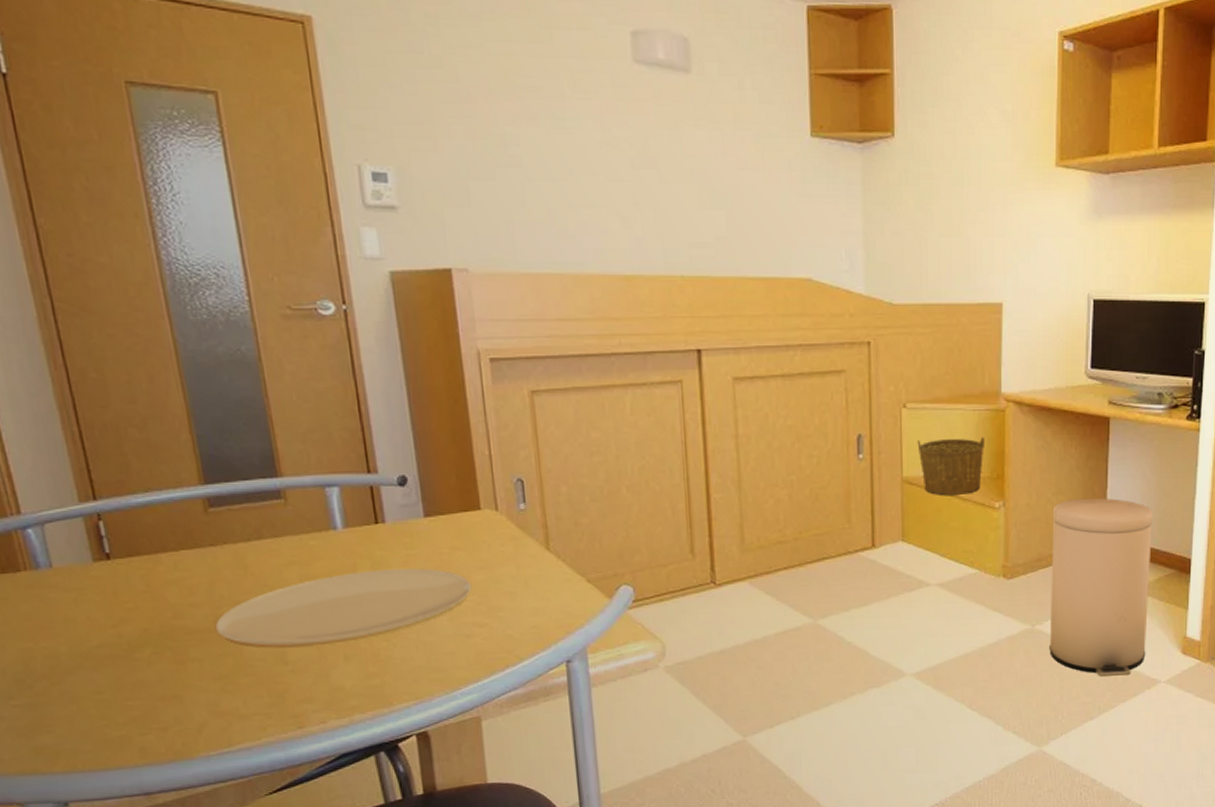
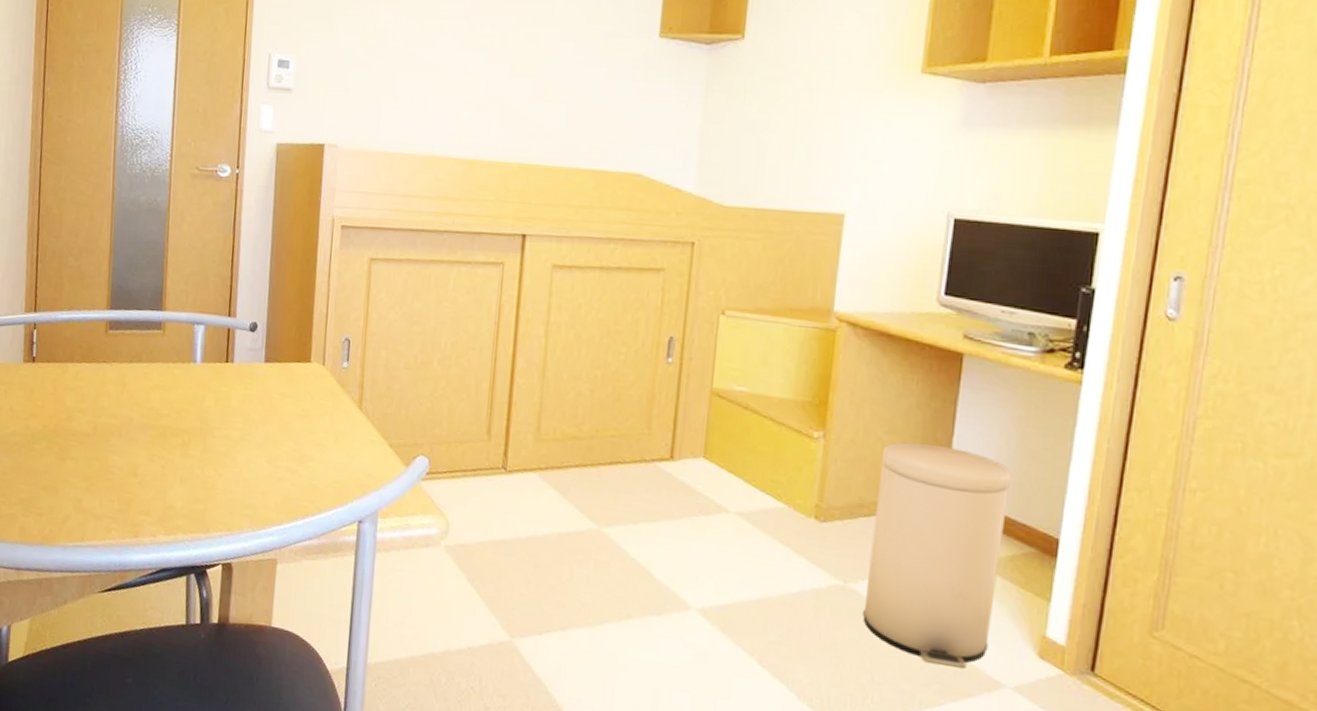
plate: present [214,568,472,649] -> none [92,403,291,466]
basket: present [917,437,985,495] -> none [732,351,809,418]

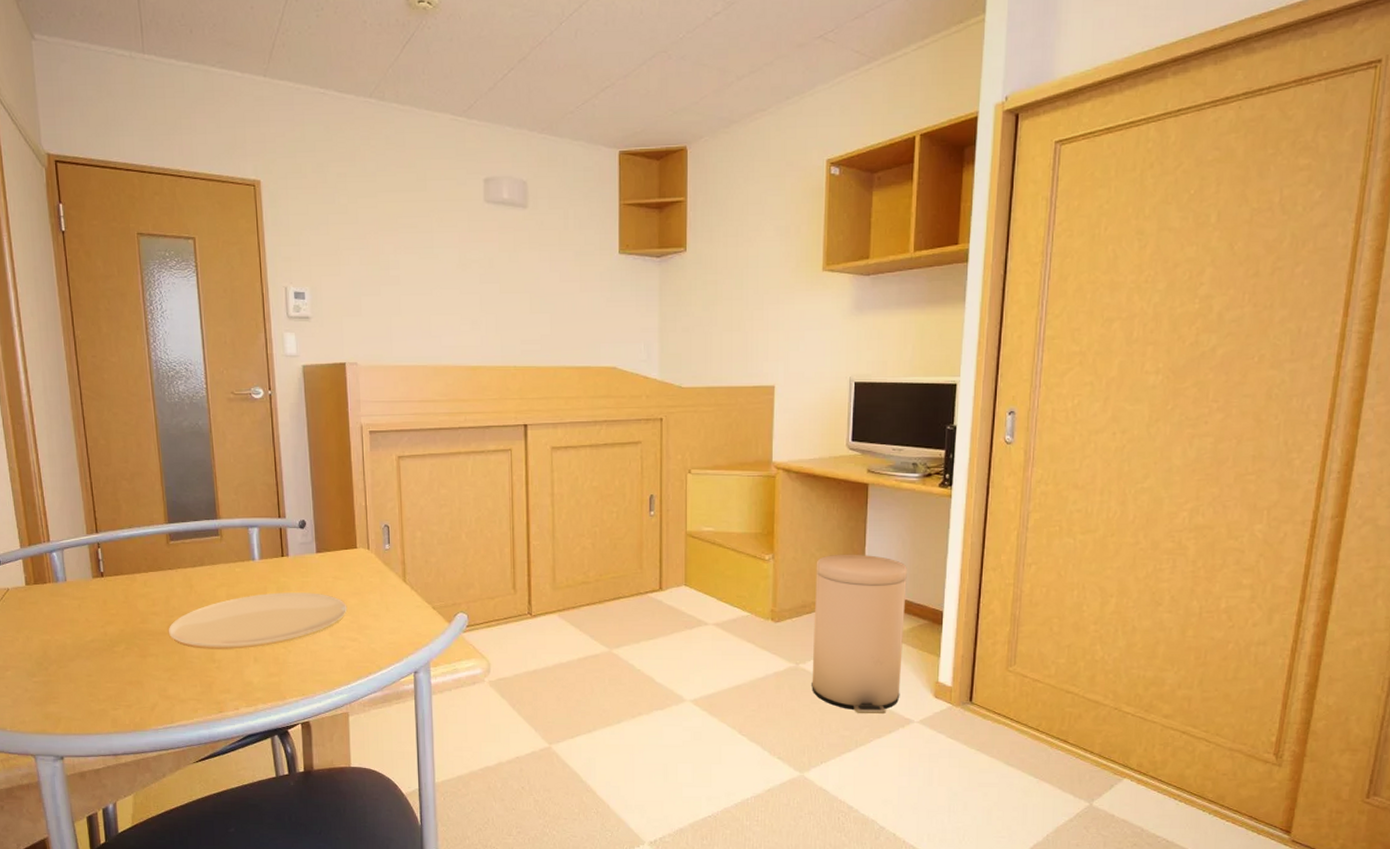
plate: none [92,403,291,466] -> present [168,592,348,649]

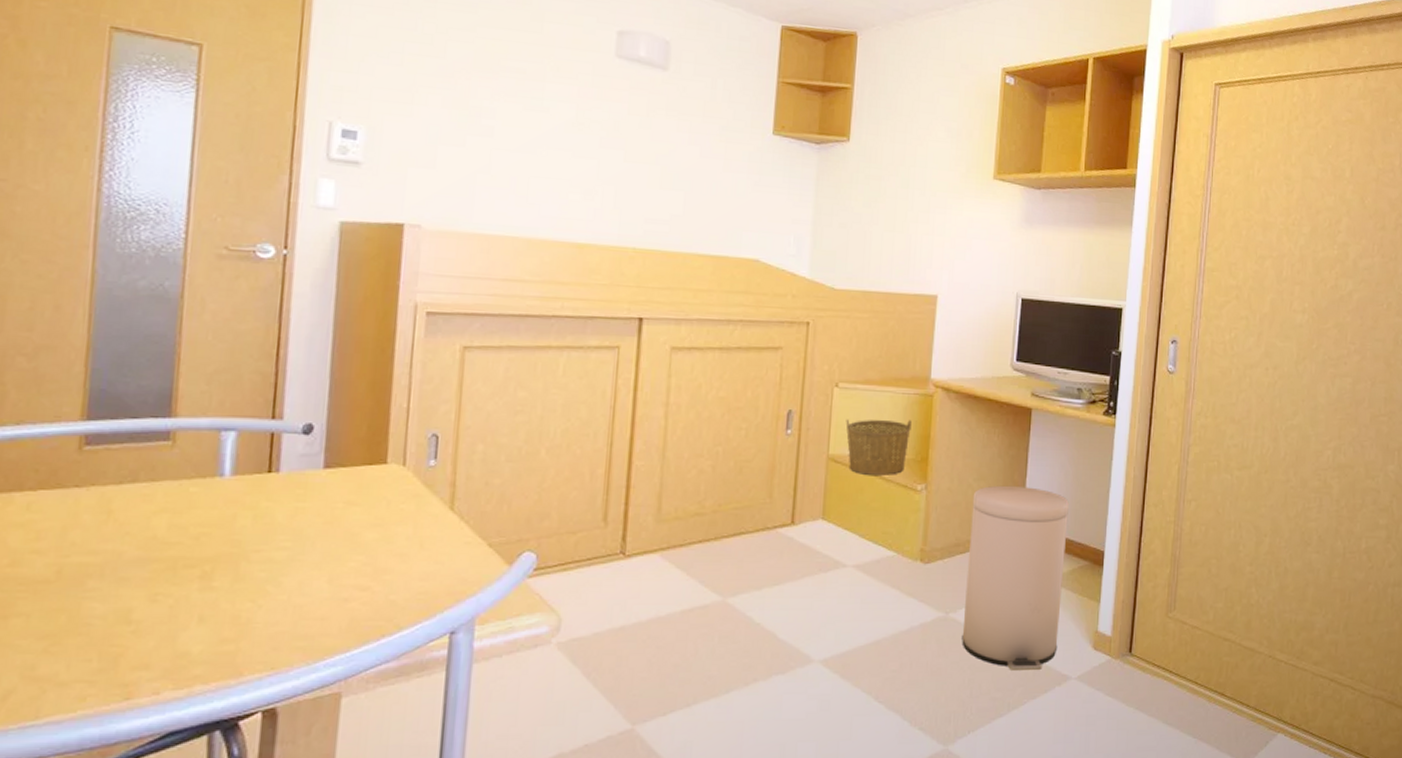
plate: present [168,592,348,649] -> none [55,522,361,605]
basket: none [699,499,757,547] -> present [845,419,912,475]

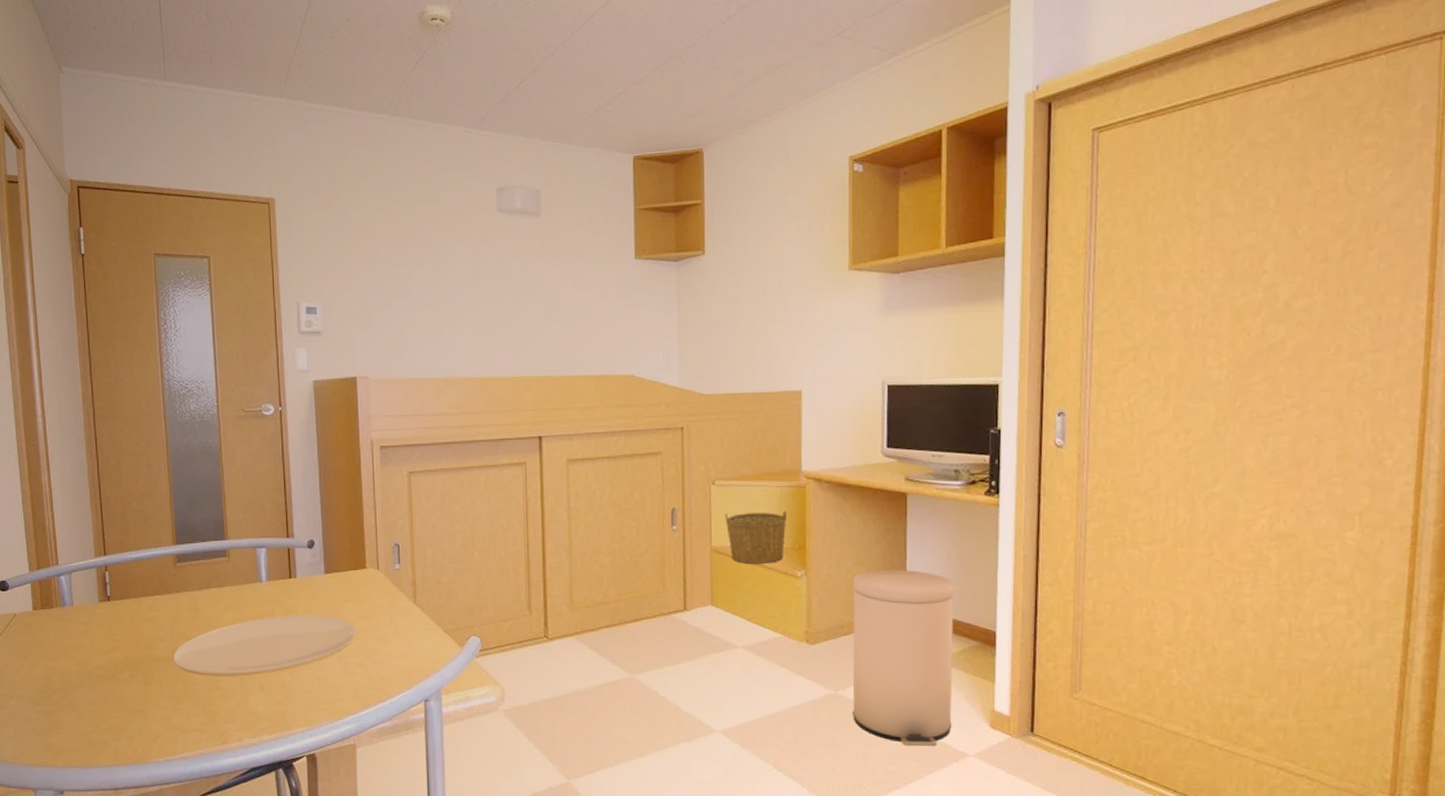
plate: none [55,522,361,605] -> present [172,616,356,676]

